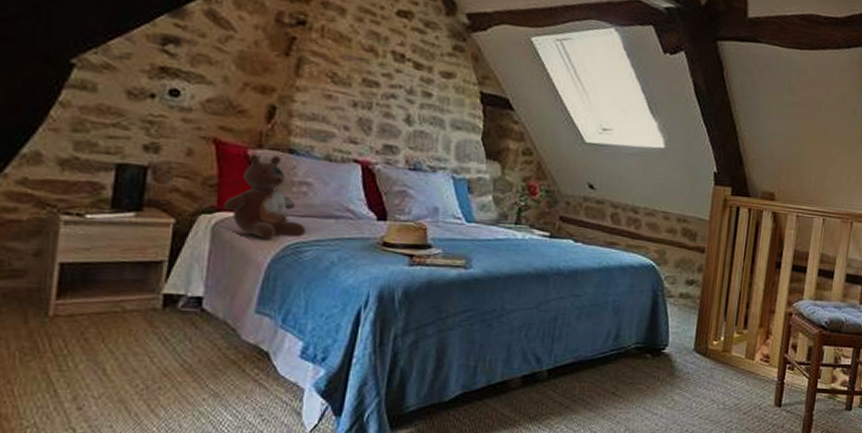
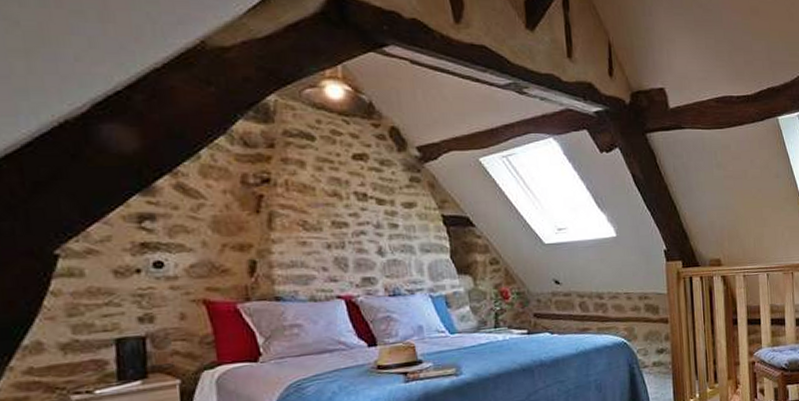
stuffed bear: present [224,153,307,240] -> none [224,305,305,384]

